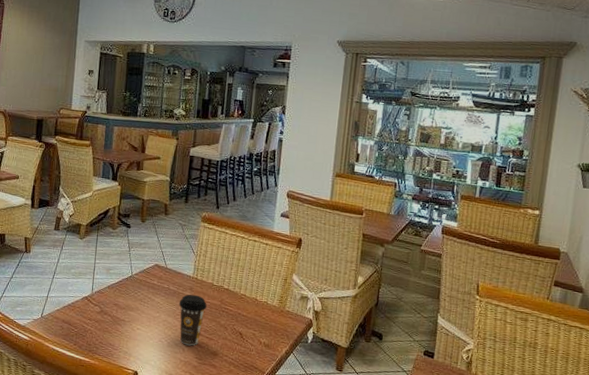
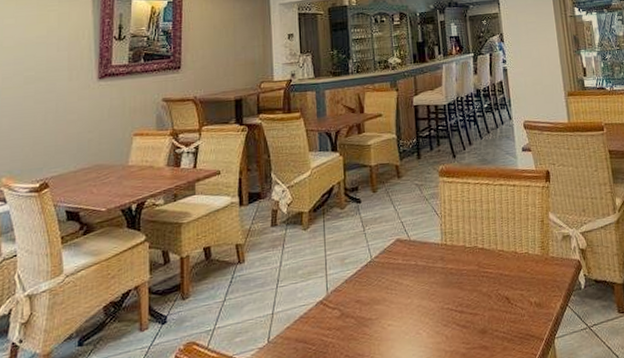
coffee cup: present [178,294,207,346] -> none [431,264,463,330]

